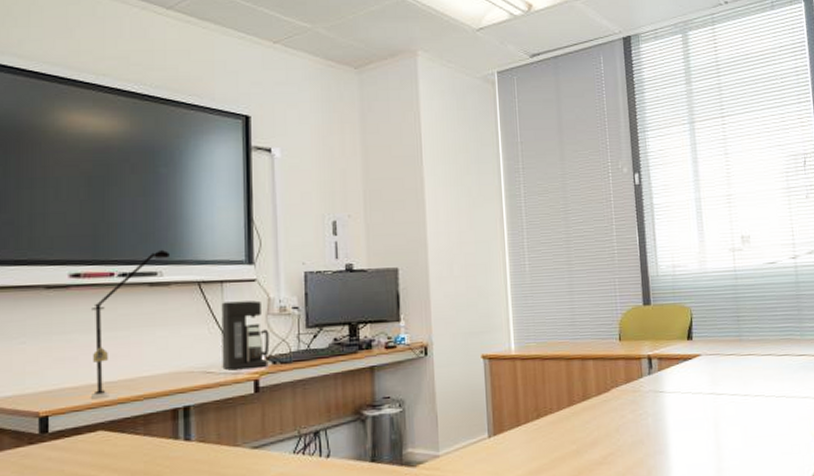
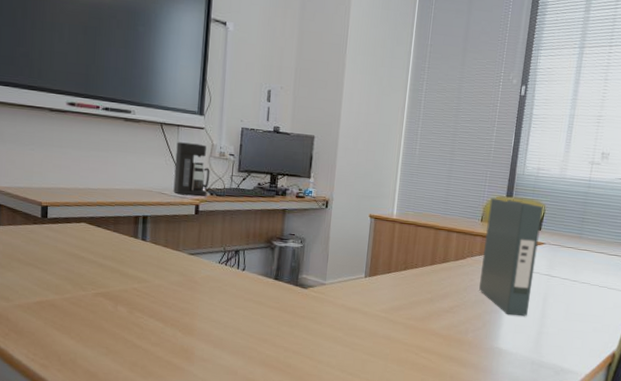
desk lamp: present [91,249,169,400] -> none [78,93,141,200]
binder: none [625,308,699,454] -> present [479,198,543,317]

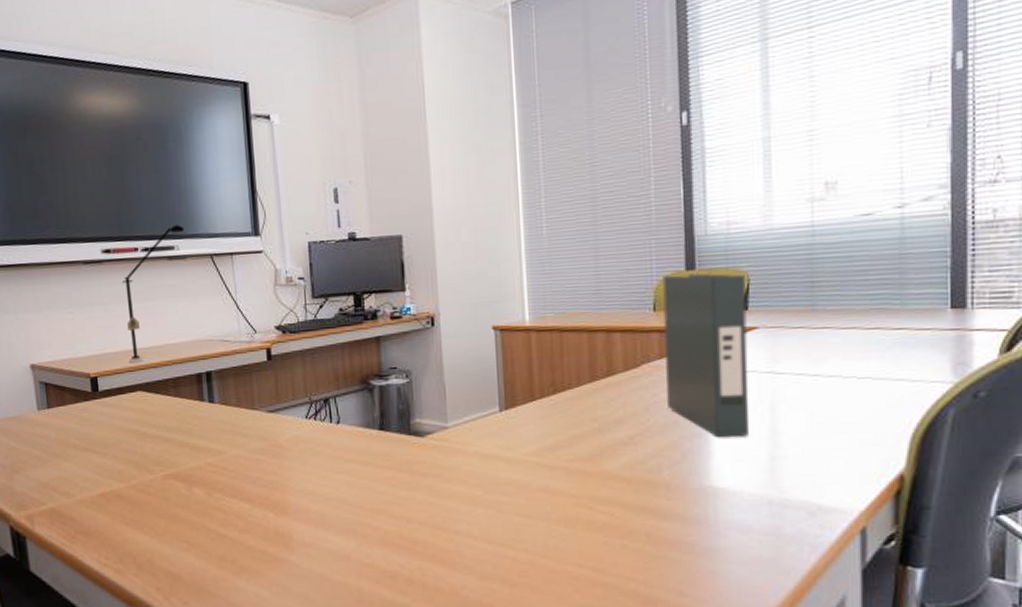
desk lamp: none [78,93,141,200] -> present [122,224,184,364]
coffee maker: present [173,142,210,196] -> none [232,271,279,339]

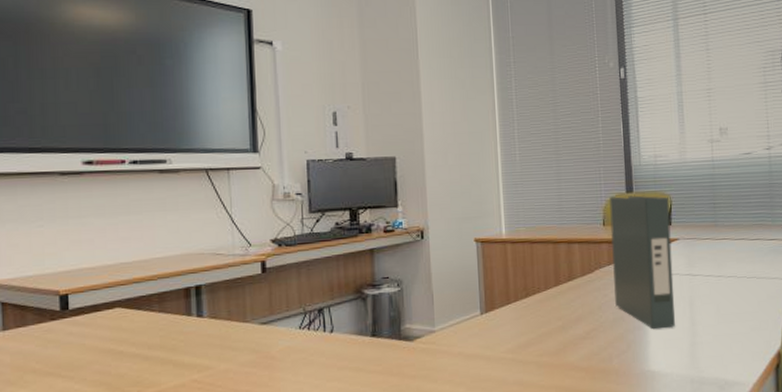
desk lamp: present [122,224,184,364] -> none [105,138,178,279]

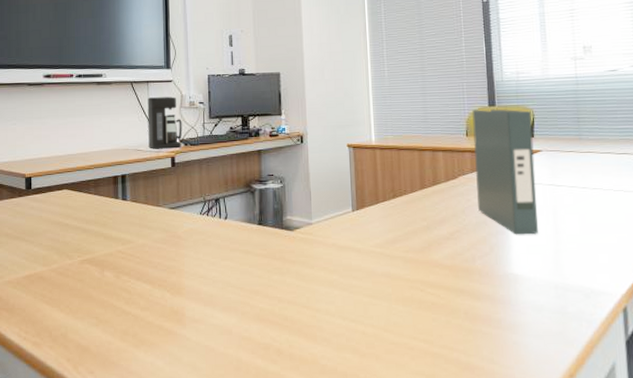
coffee maker: none [228,187,275,252] -> present [147,96,182,149]

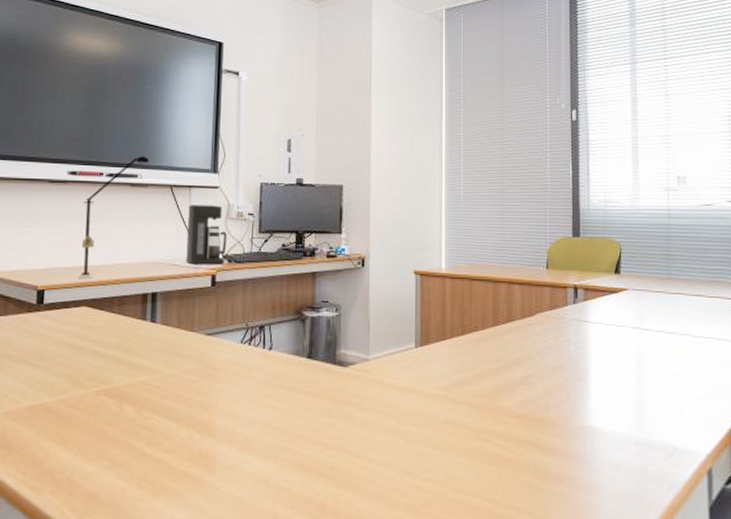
desk lamp: none [59,57,111,167] -> present [79,155,149,280]
binder: present [472,109,538,235] -> none [554,240,620,383]

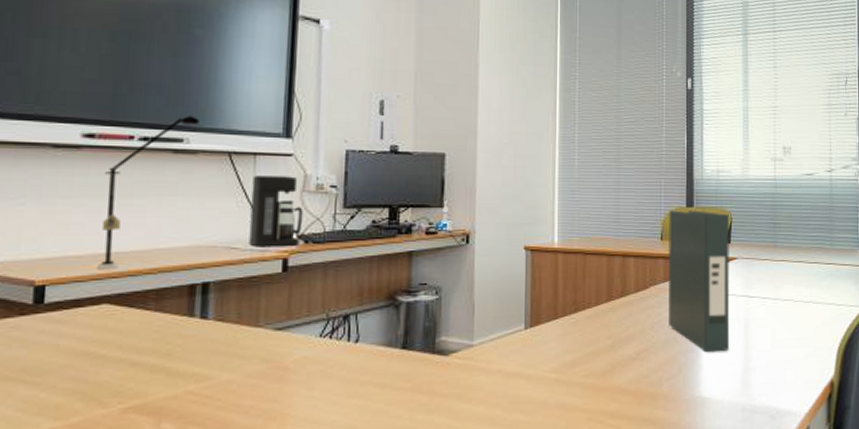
binder: none [554,240,620,383] -> present [667,210,730,353]

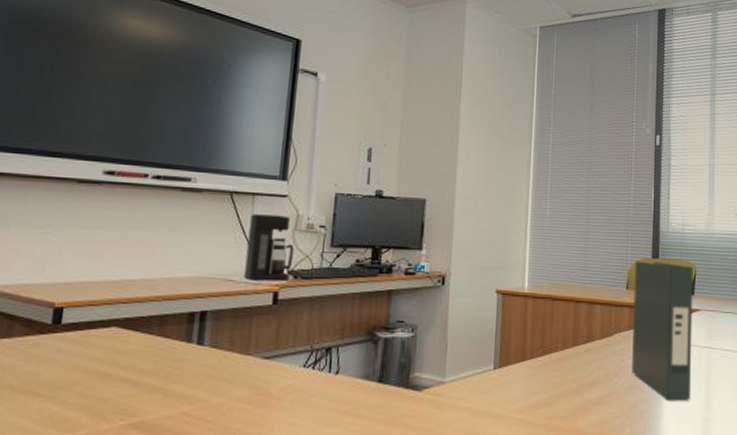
desk lamp: present [98,115,199,270] -> none [110,156,206,296]

